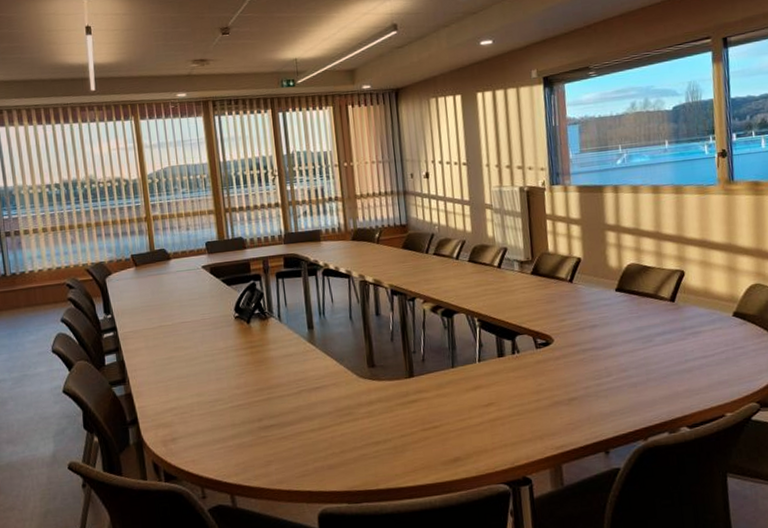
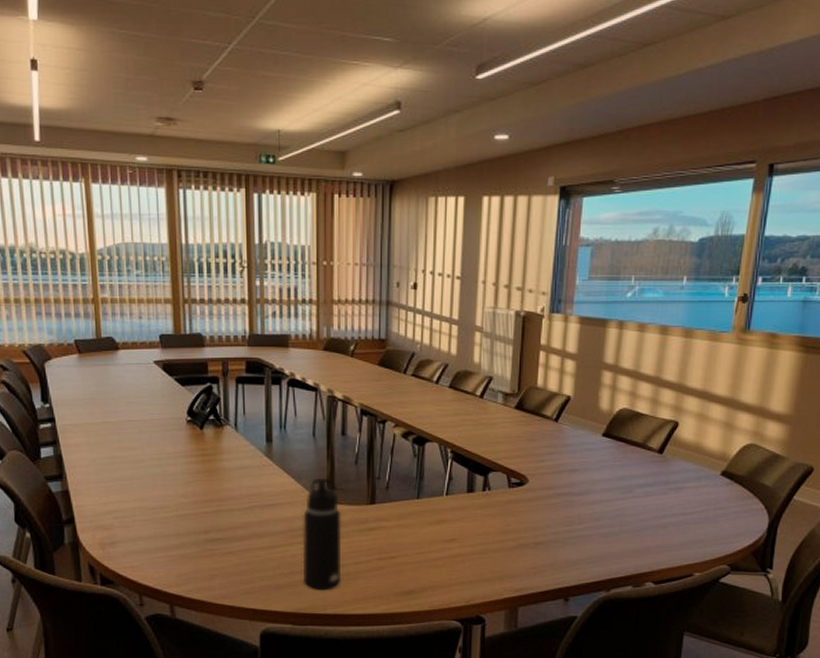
water bottle: none [347,357,390,467] -> present [302,479,342,591]

